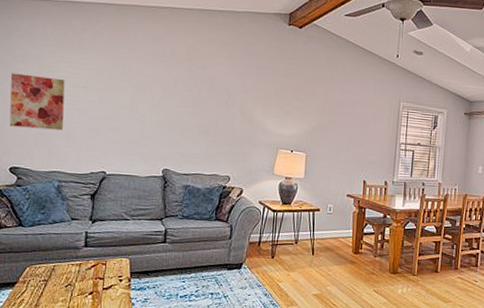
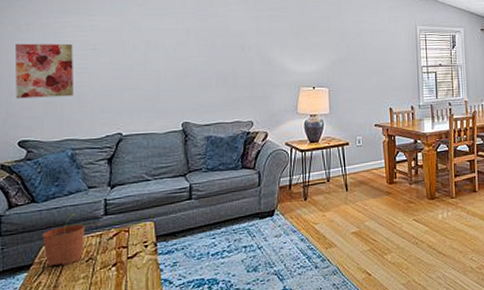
plant pot: none [27,240,67,287] -> present [42,213,86,267]

